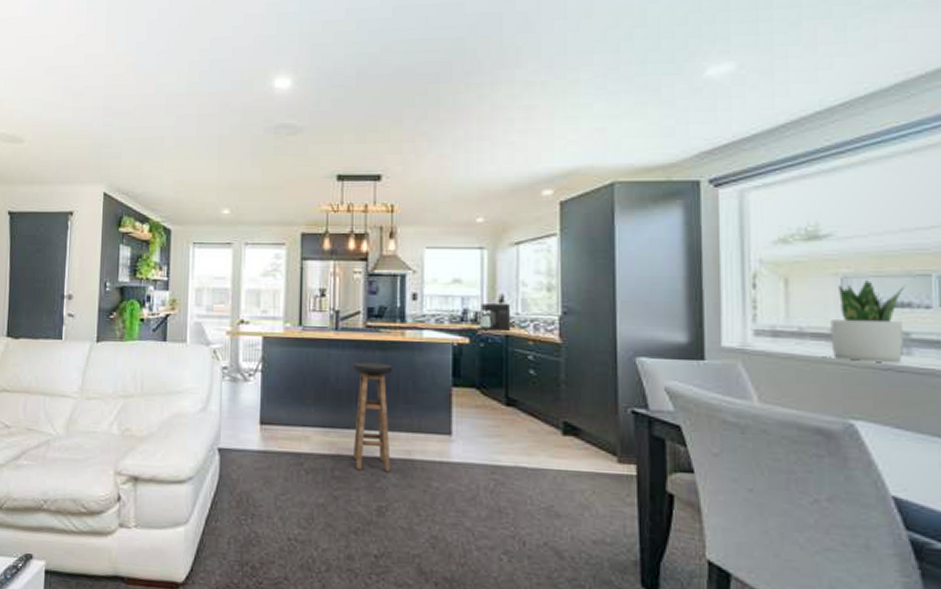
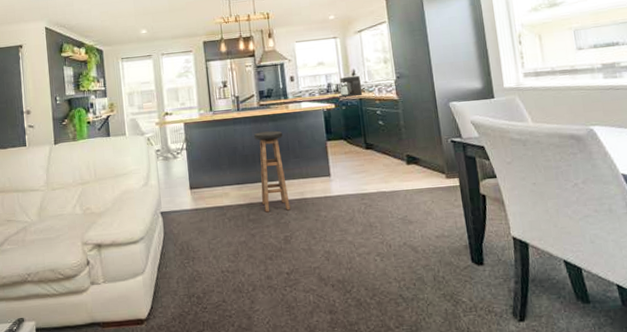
planter: present [830,280,905,364] -> none [570,30,617,87]

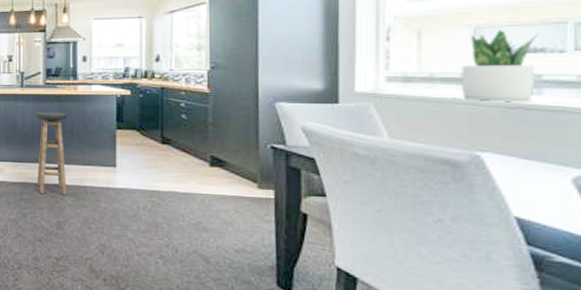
coffee maker: present [337,76,363,98] -> none [136,62,166,85]
planter: none [570,30,617,87] -> present [461,30,539,103]

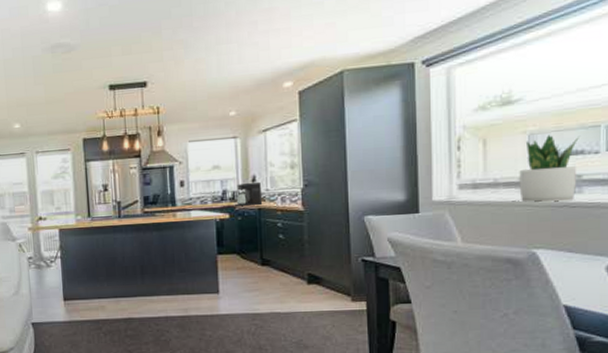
bar stool: present [35,111,67,196] -> none [135,241,172,329]
coffee maker: none [136,62,166,85] -> present [233,183,263,207]

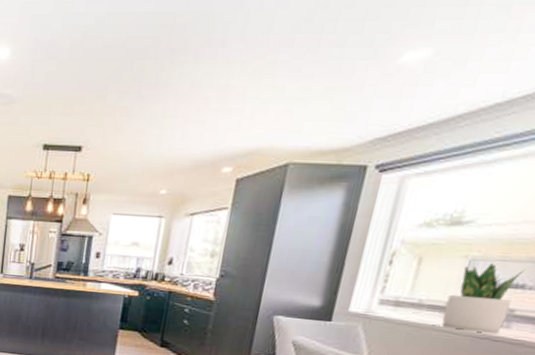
coffee maker: present [233,183,263,207] -> none [145,264,177,289]

